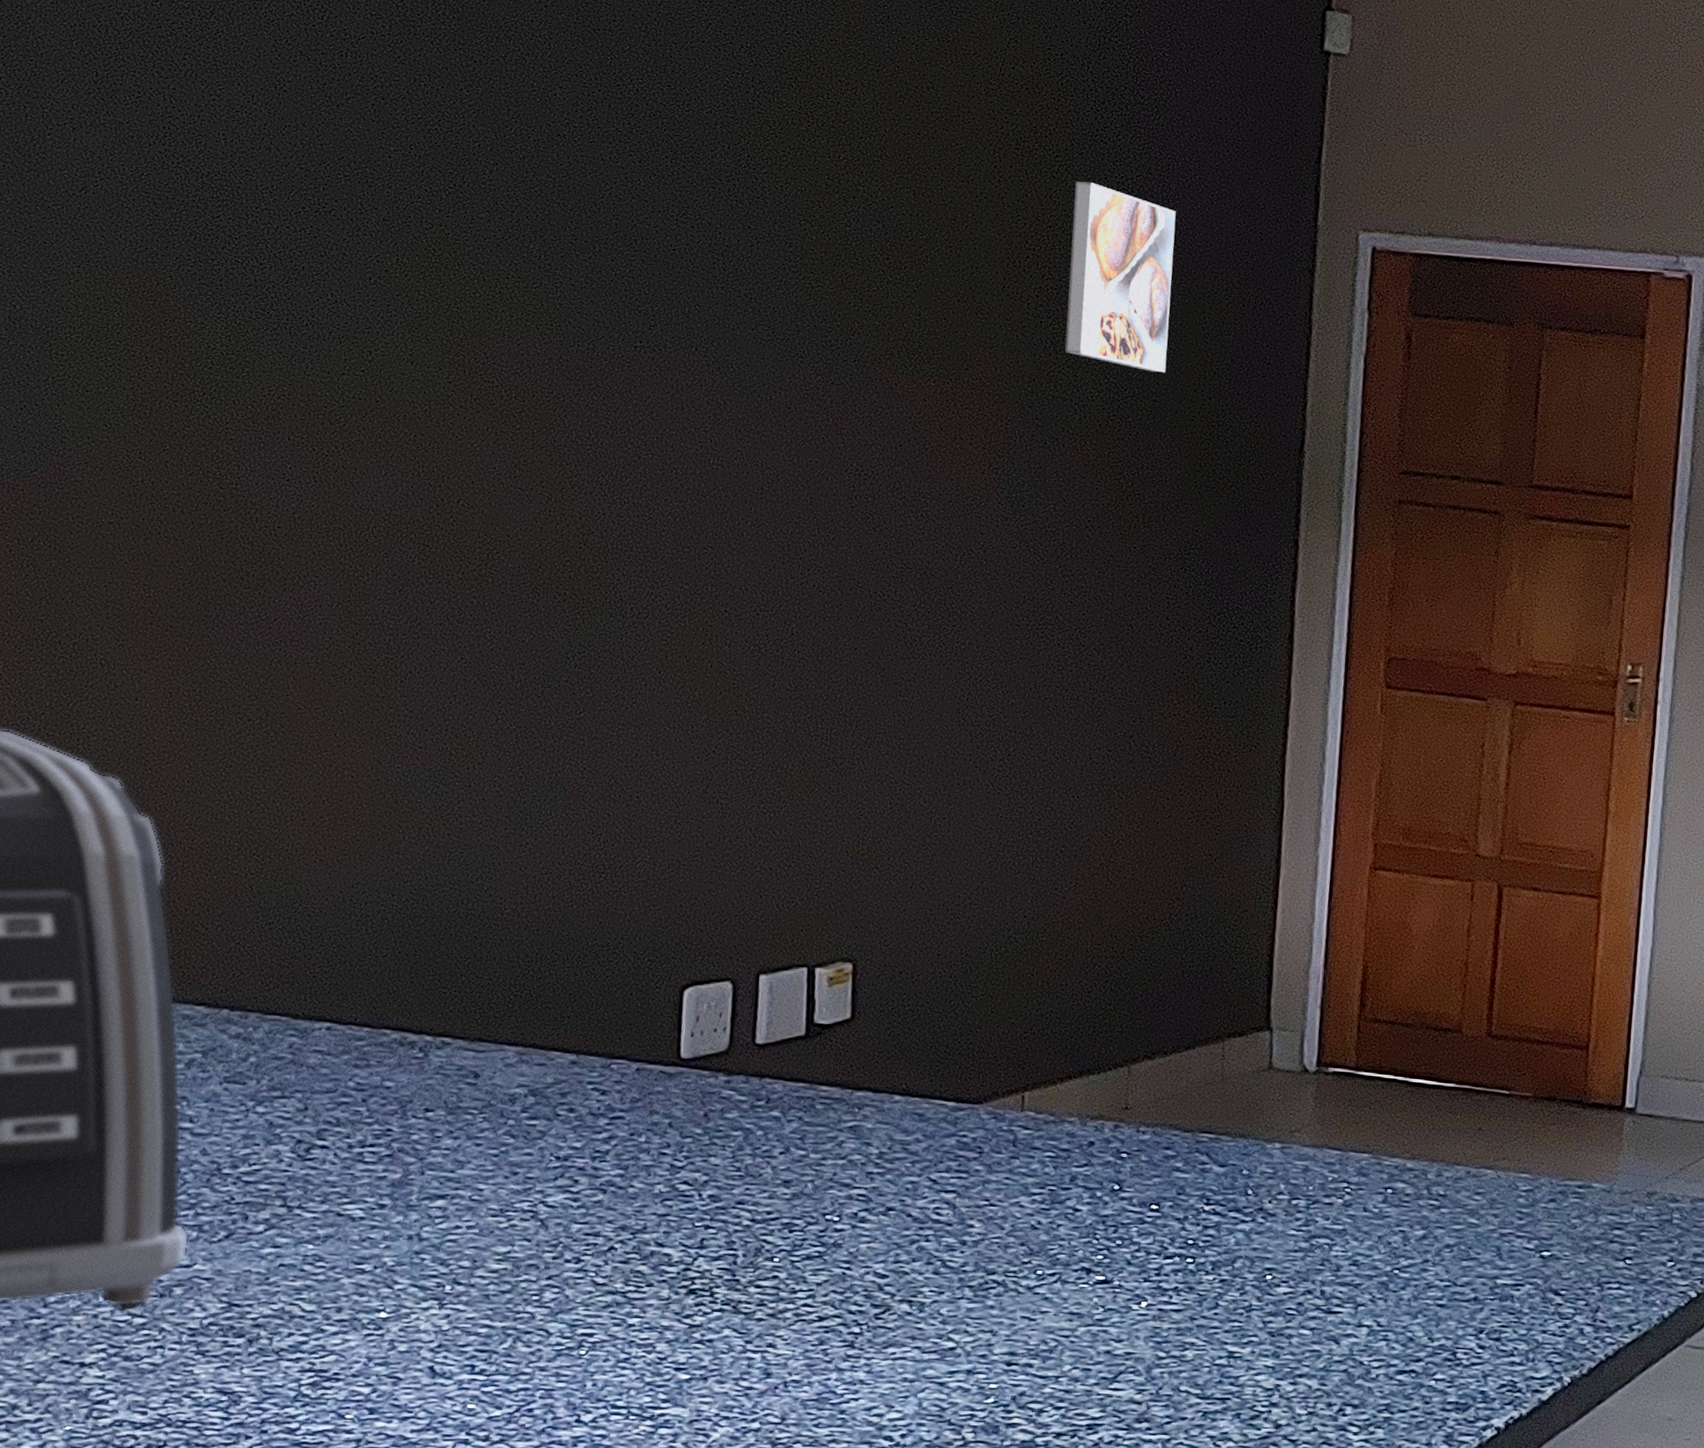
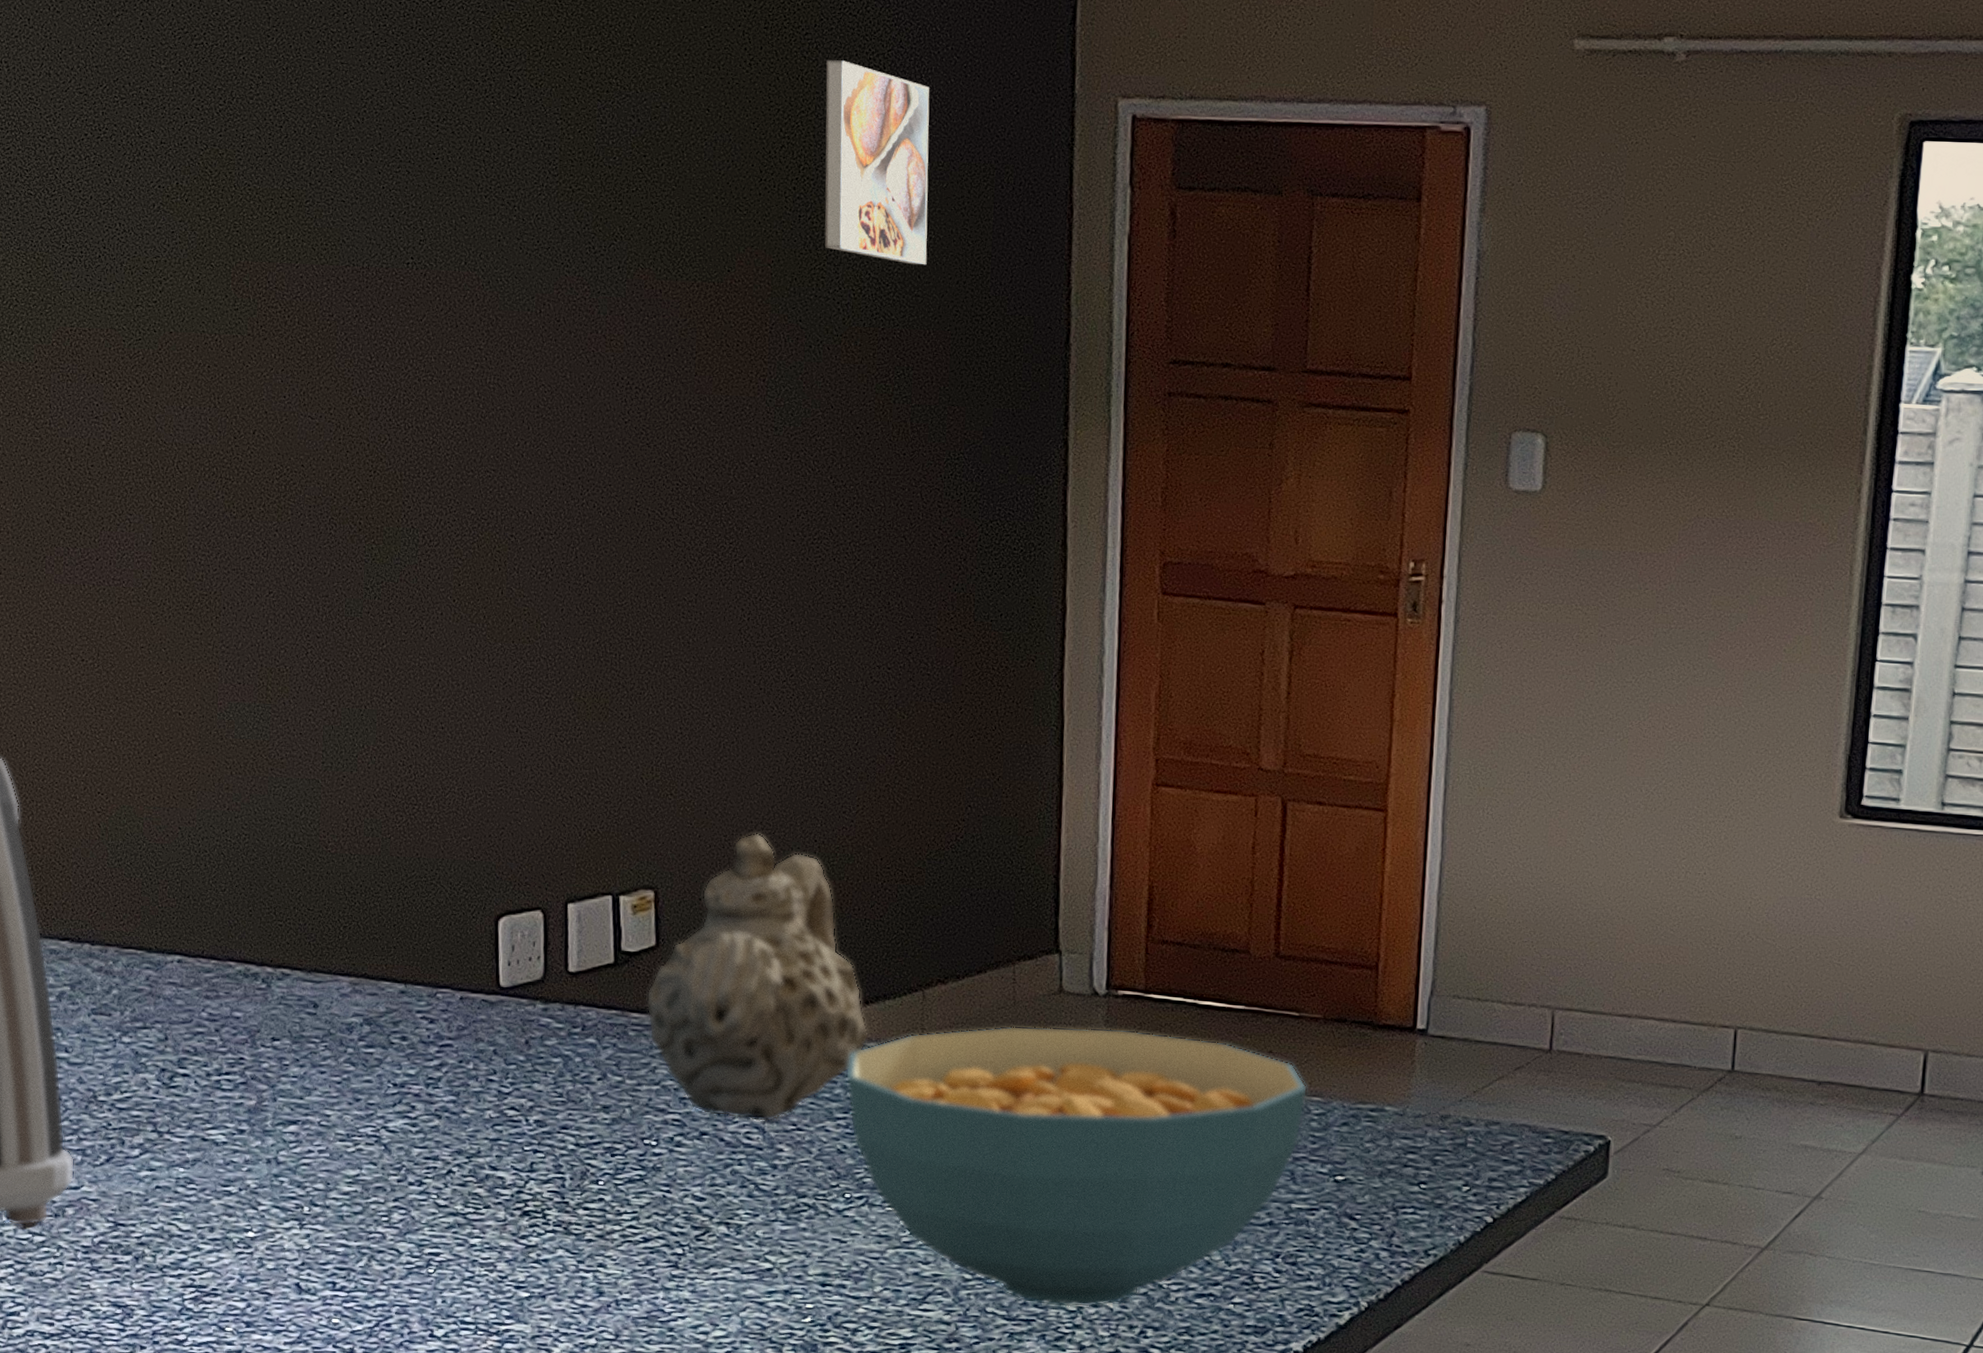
teapot: none [836,907,1071,1198] -> present [646,833,870,1123]
cereal bowl: none [1043,1101,1516,1386] -> present [845,1025,1308,1308]

